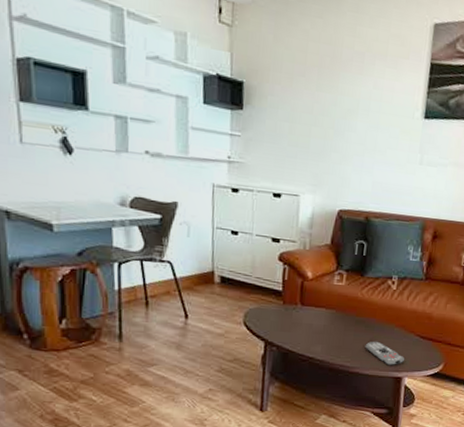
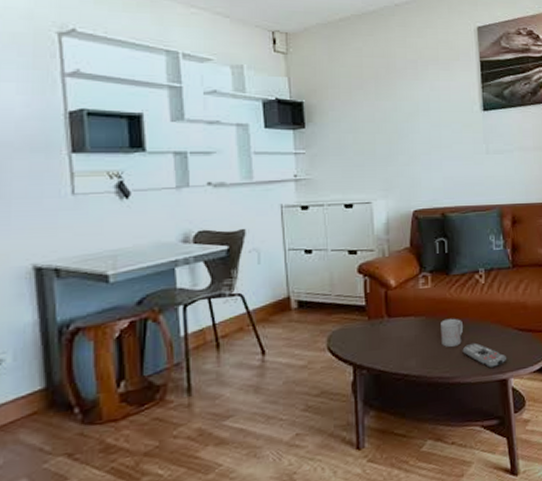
mug: none [347,315,369,341] -> present [441,318,463,347]

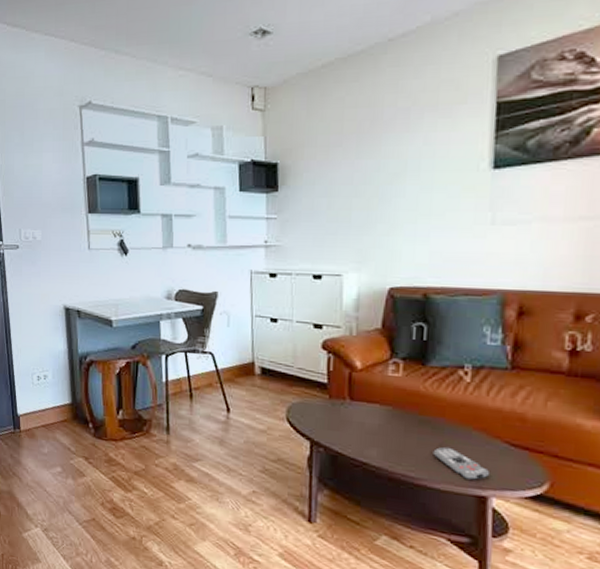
mug: present [441,318,463,347] -> none [408,414,437,446]

